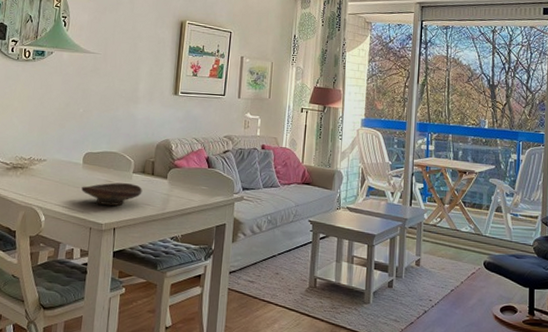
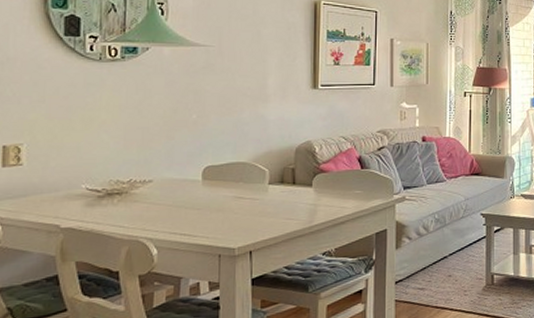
decorative bowl: present [81,182,143,206] -> none [203,197,283,226]

